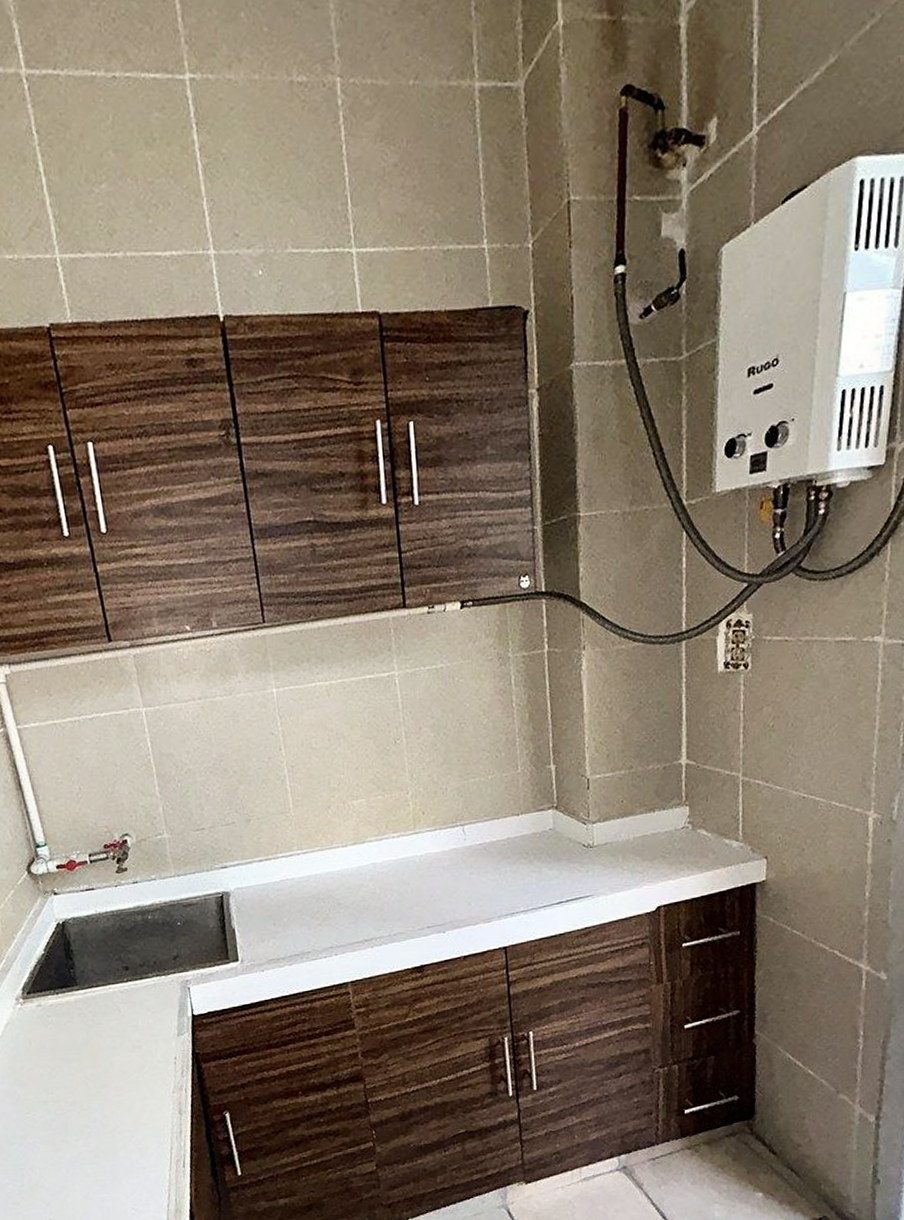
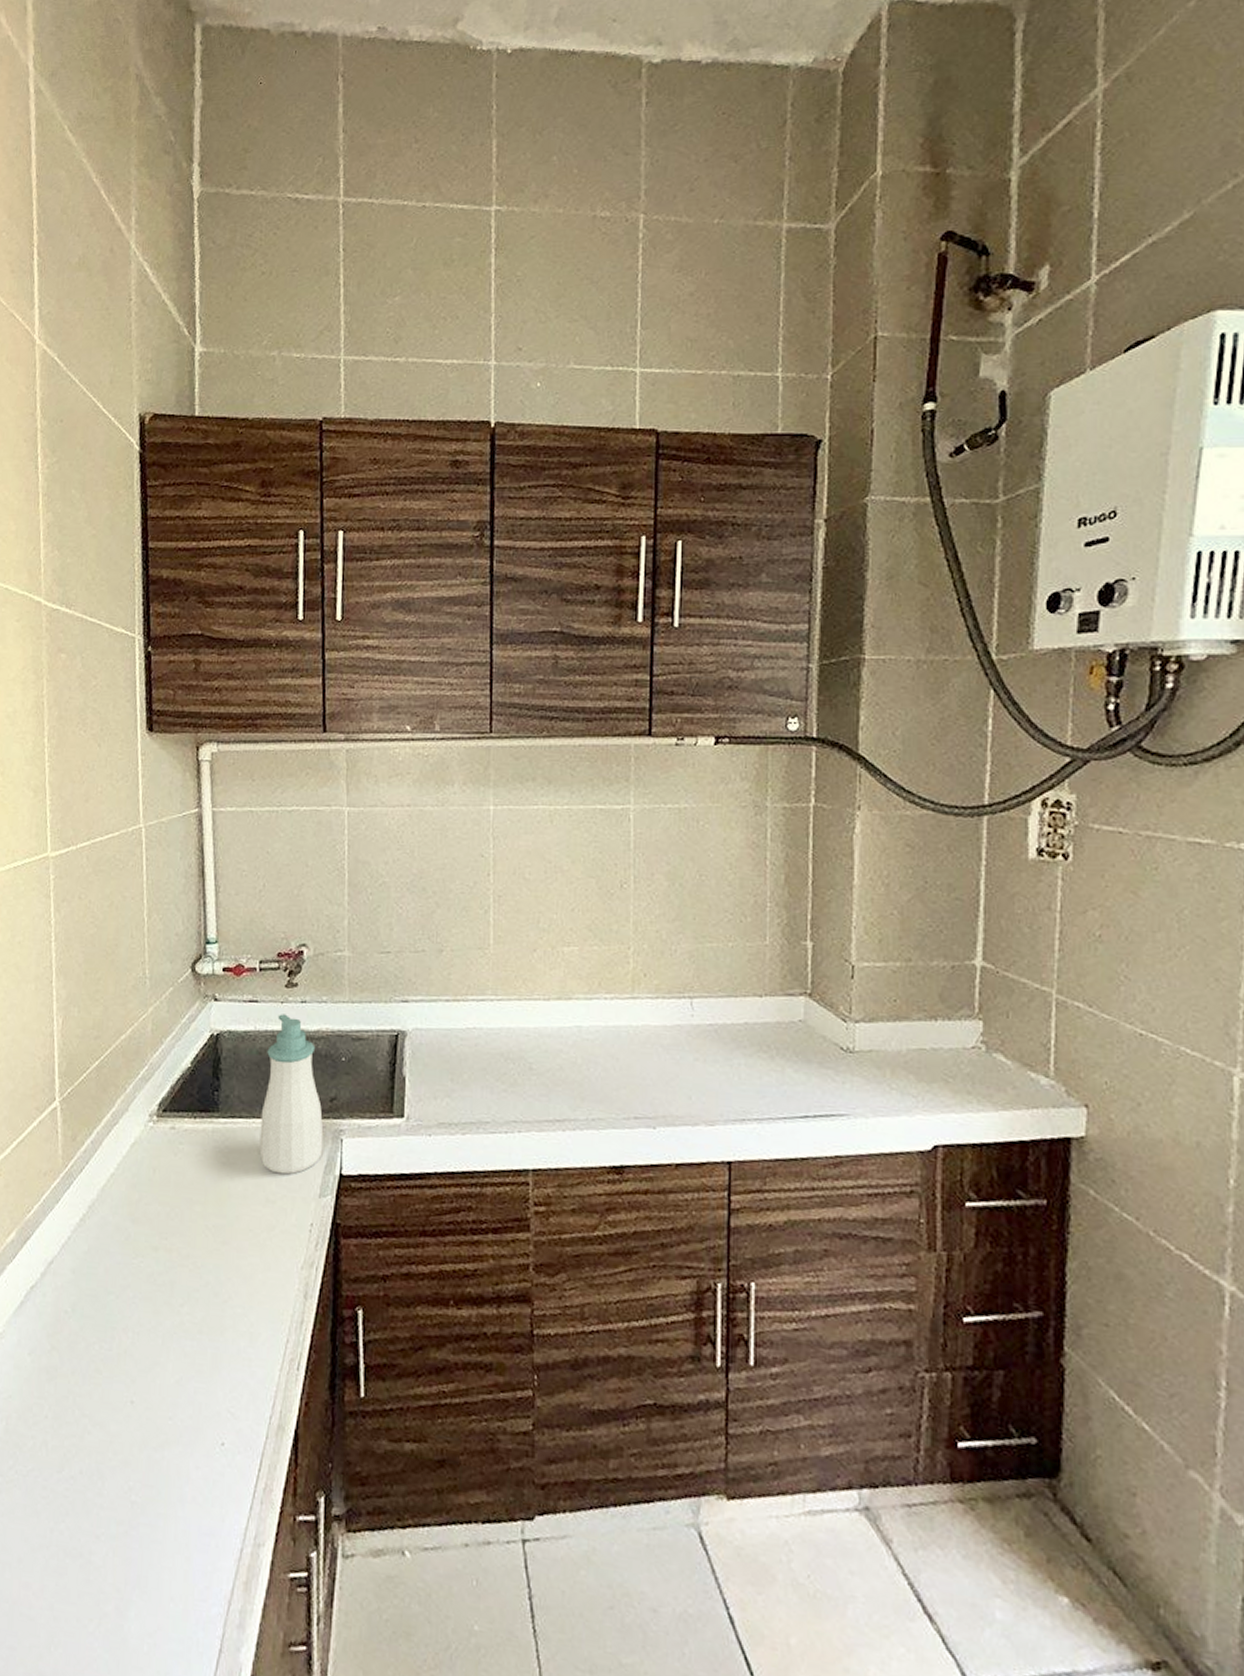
soap bottle: none [110,895,174,1025] -> present [259,1014,324,1175]

